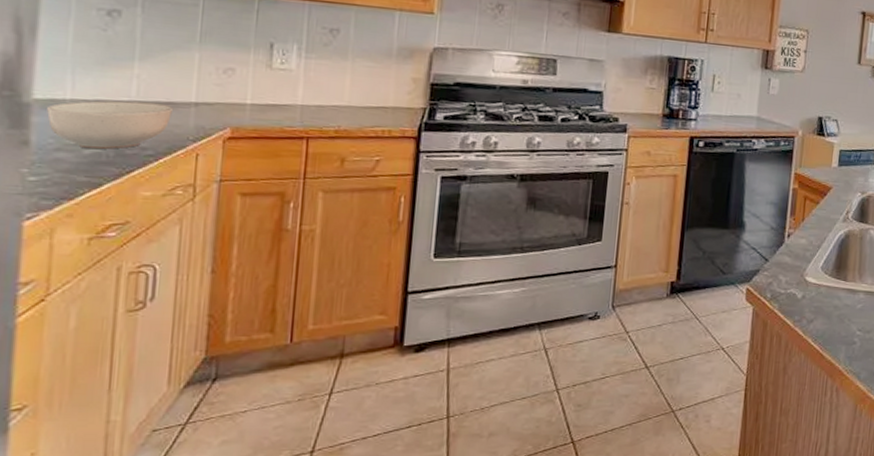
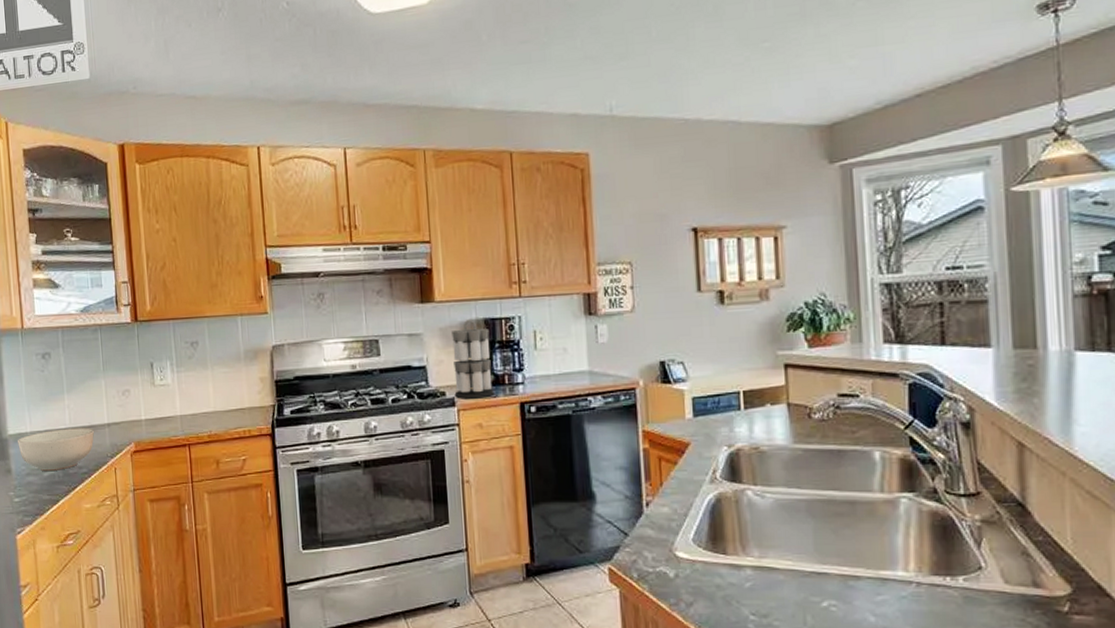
spice rack: none [627,55,671,129] -> present [452,320,494,399]

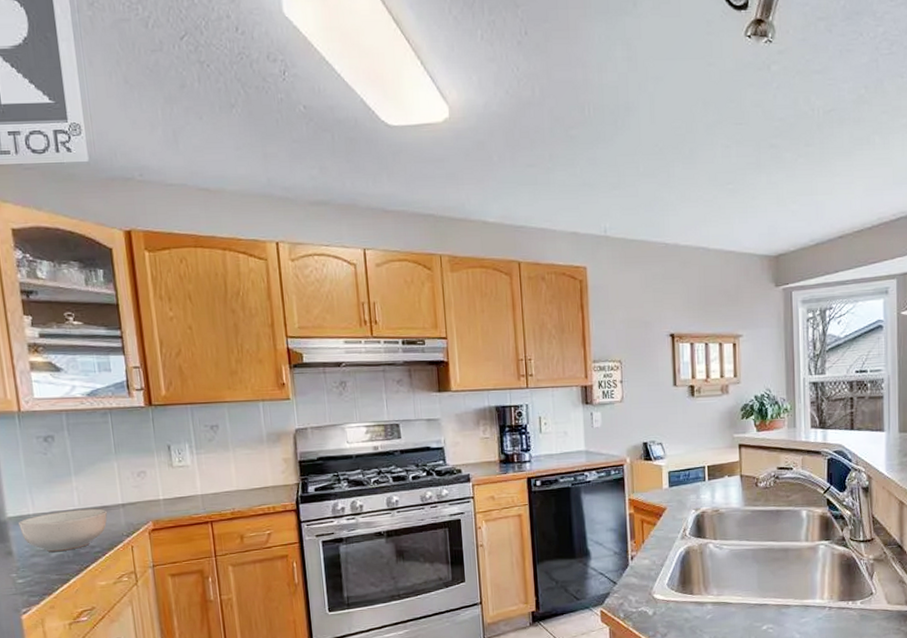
spice rack: present [452,320,494,399] -> none [467,407,505,476]

